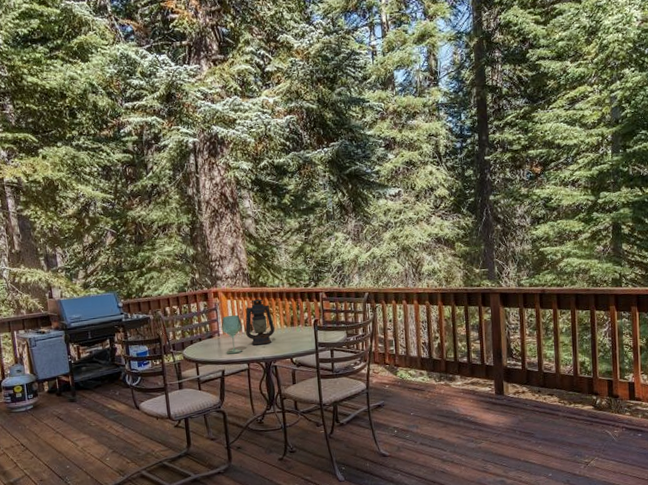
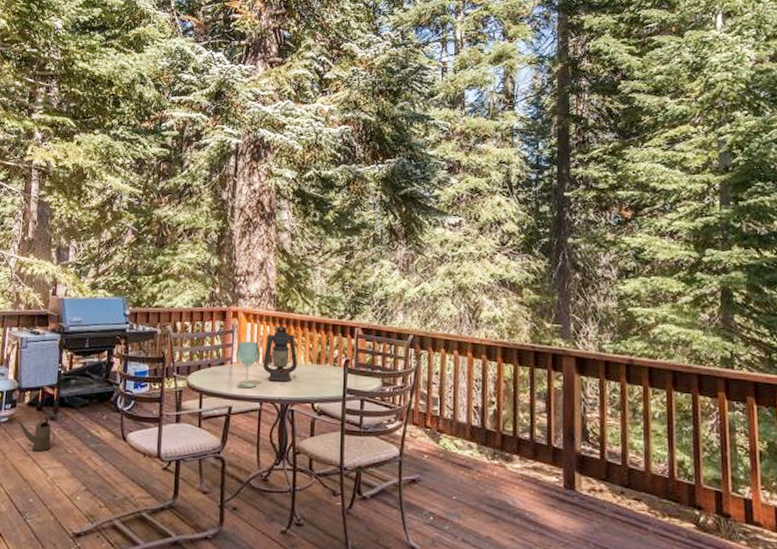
watering can: none [42,399,78,429] -> present [17,416,56,452]

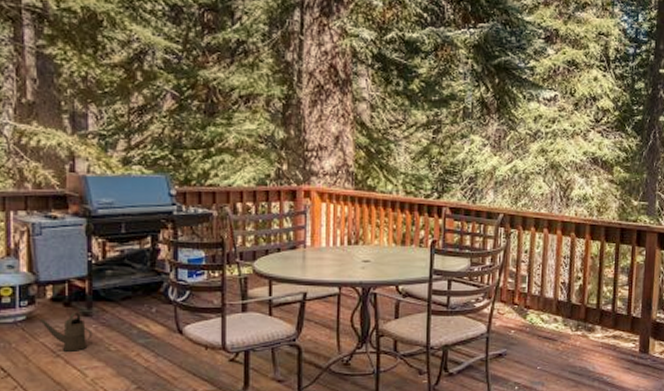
wine glass: present [235,341,260,389] -> none [309,223,337,273]
lantern: present [263,325,297,382] -> none [341,205,380,265]

